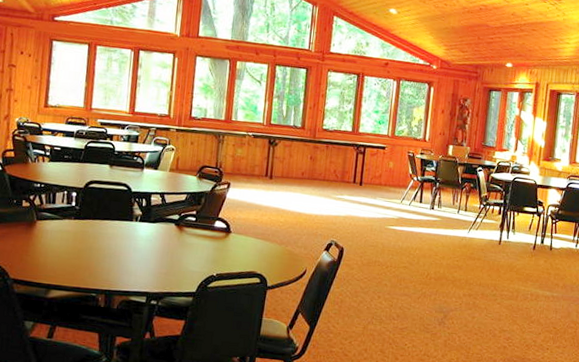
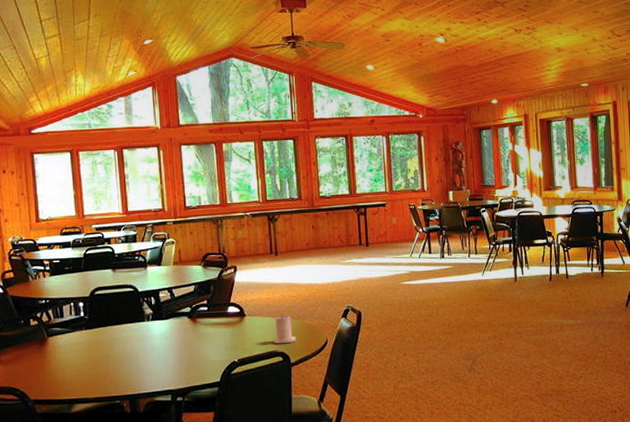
candle: none [253,237,277,267] -> present [273,314,296,344]

